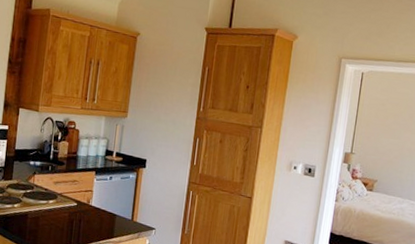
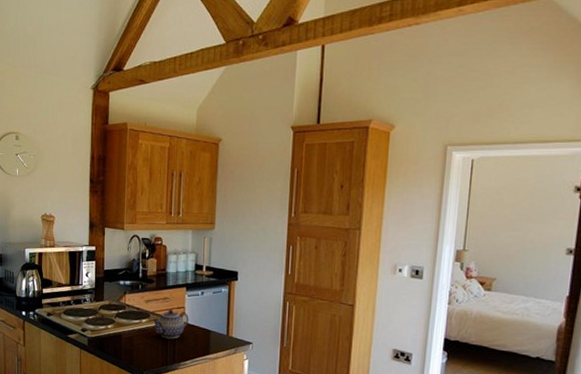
teapot: none [59,191,96,222] -> present [151,309,189,339]

